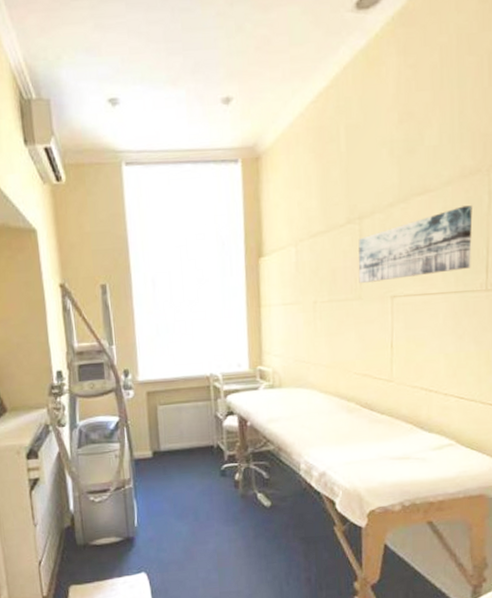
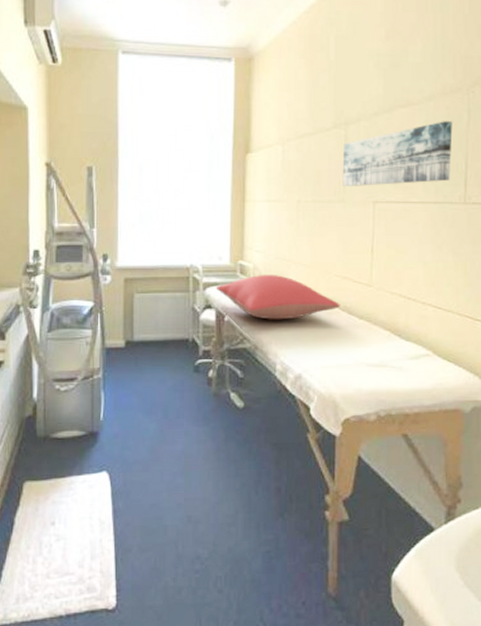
pillow: none [236,377,361,422] -> present [215,275,340,320]

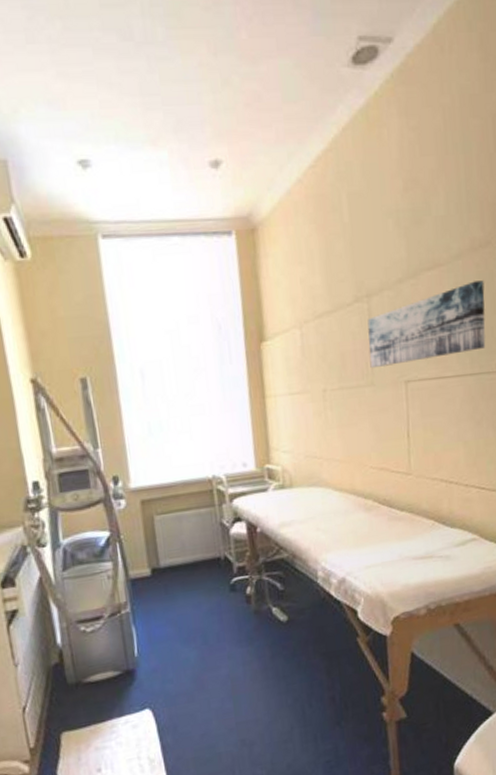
pillow: present [215,275,340,320] -> none [243,475,380,525]

